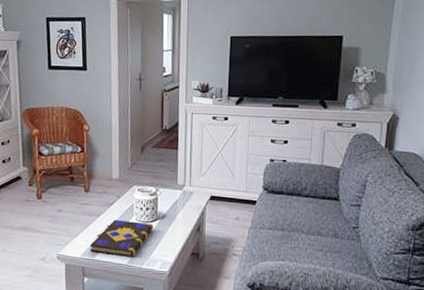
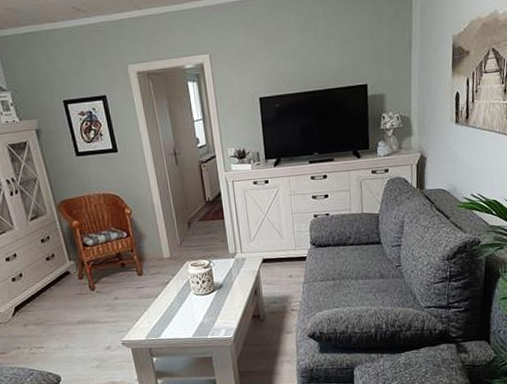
book: present [89,219,154,258] -> none [152,294,213,332]

